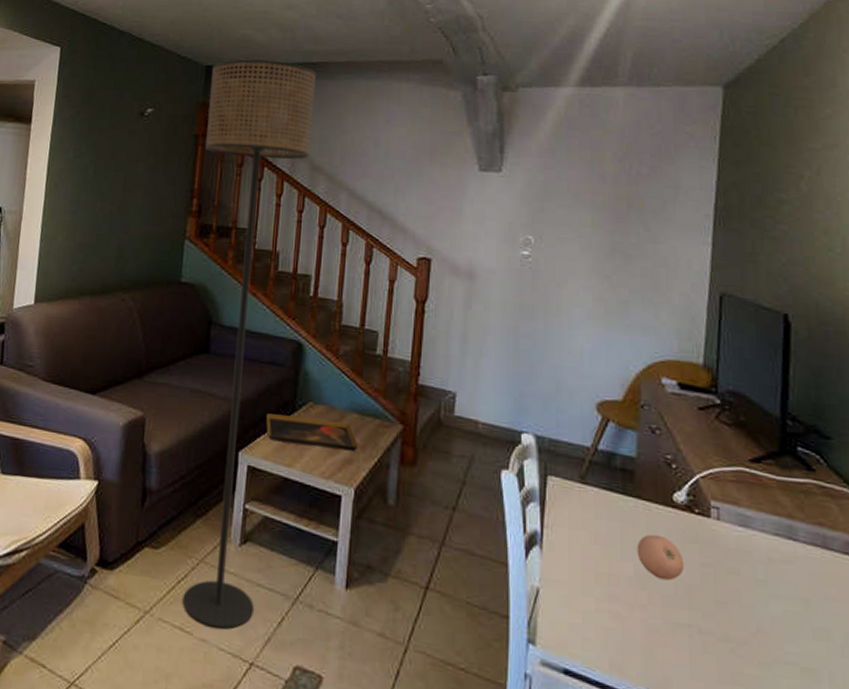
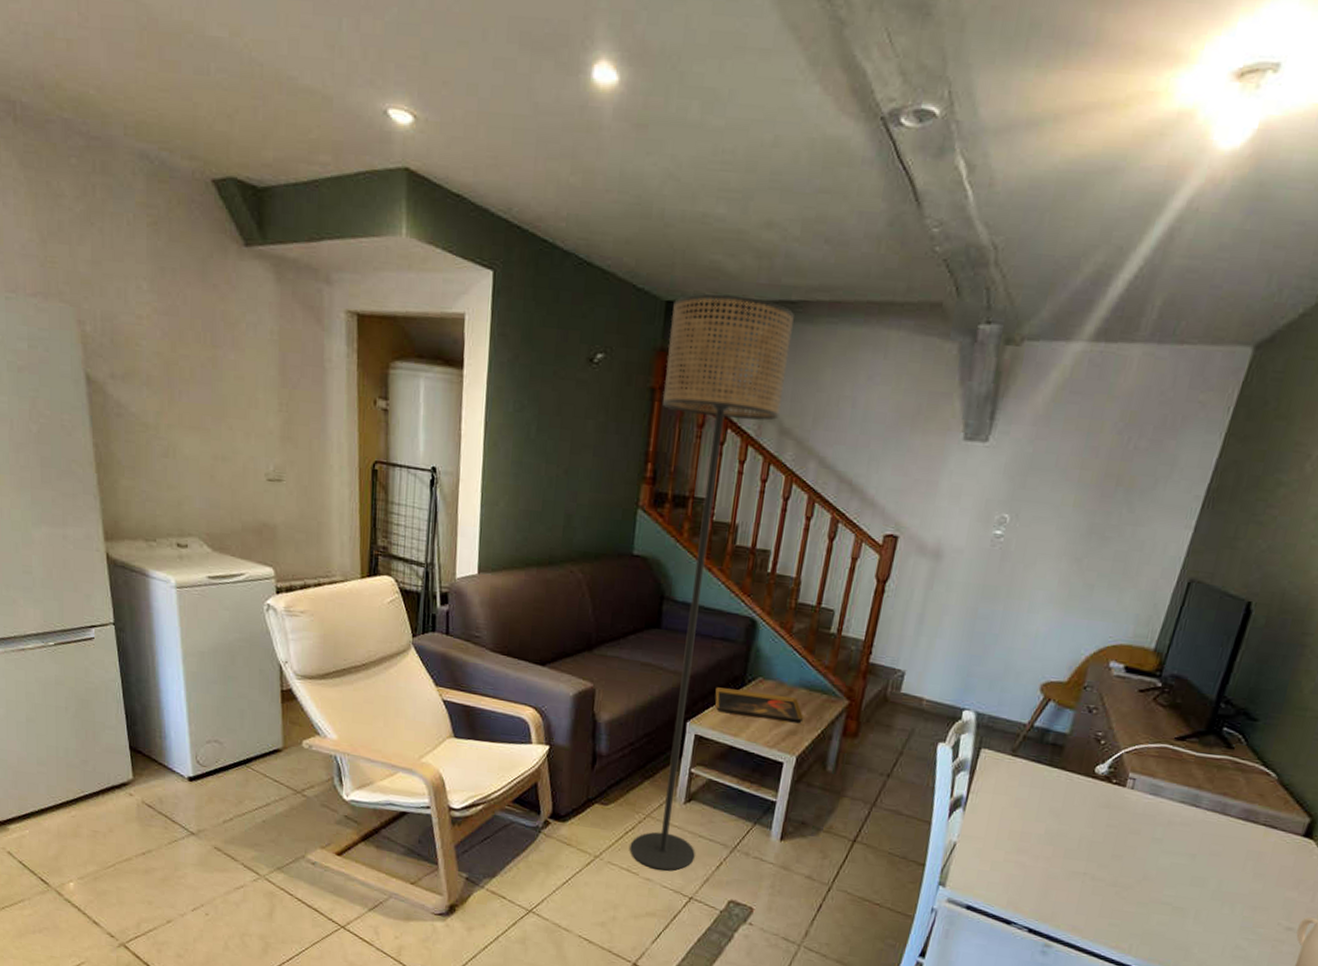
fruit: present [637,534,685,581] -> none [1050,800,1092,838]

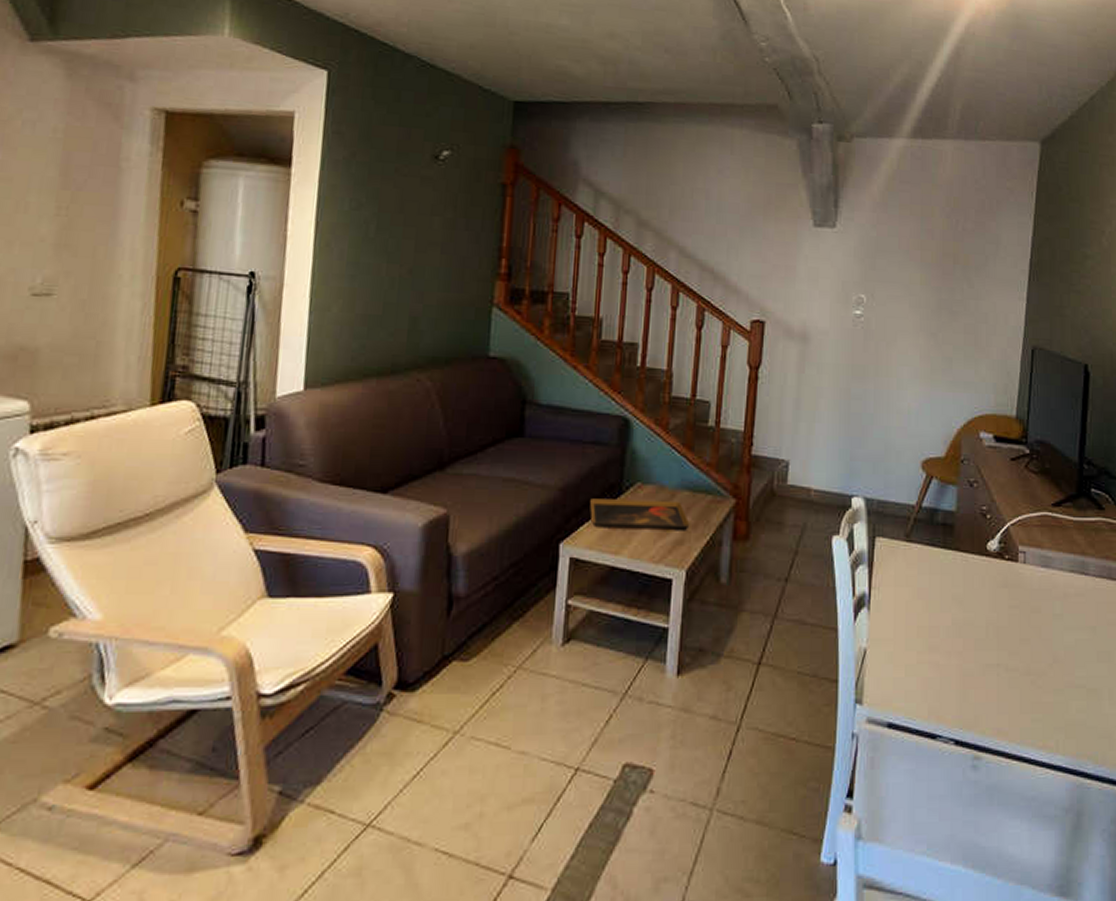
floor lamp: present [630,293,794,871] -> none [498,95,642,737]

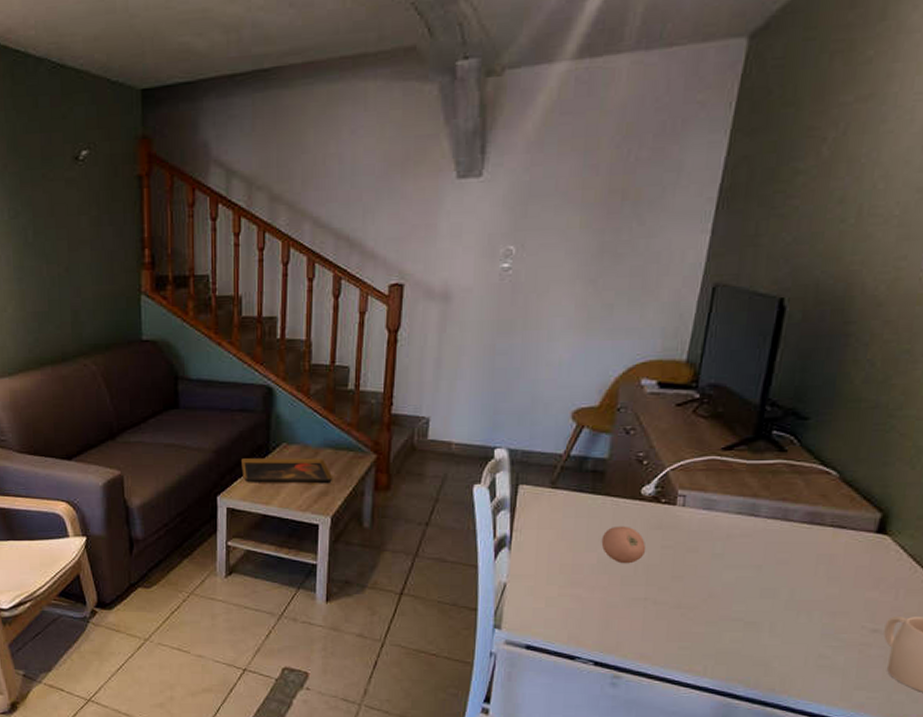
fruit: none [954,583,995,626] -> present [601,526,646,564]

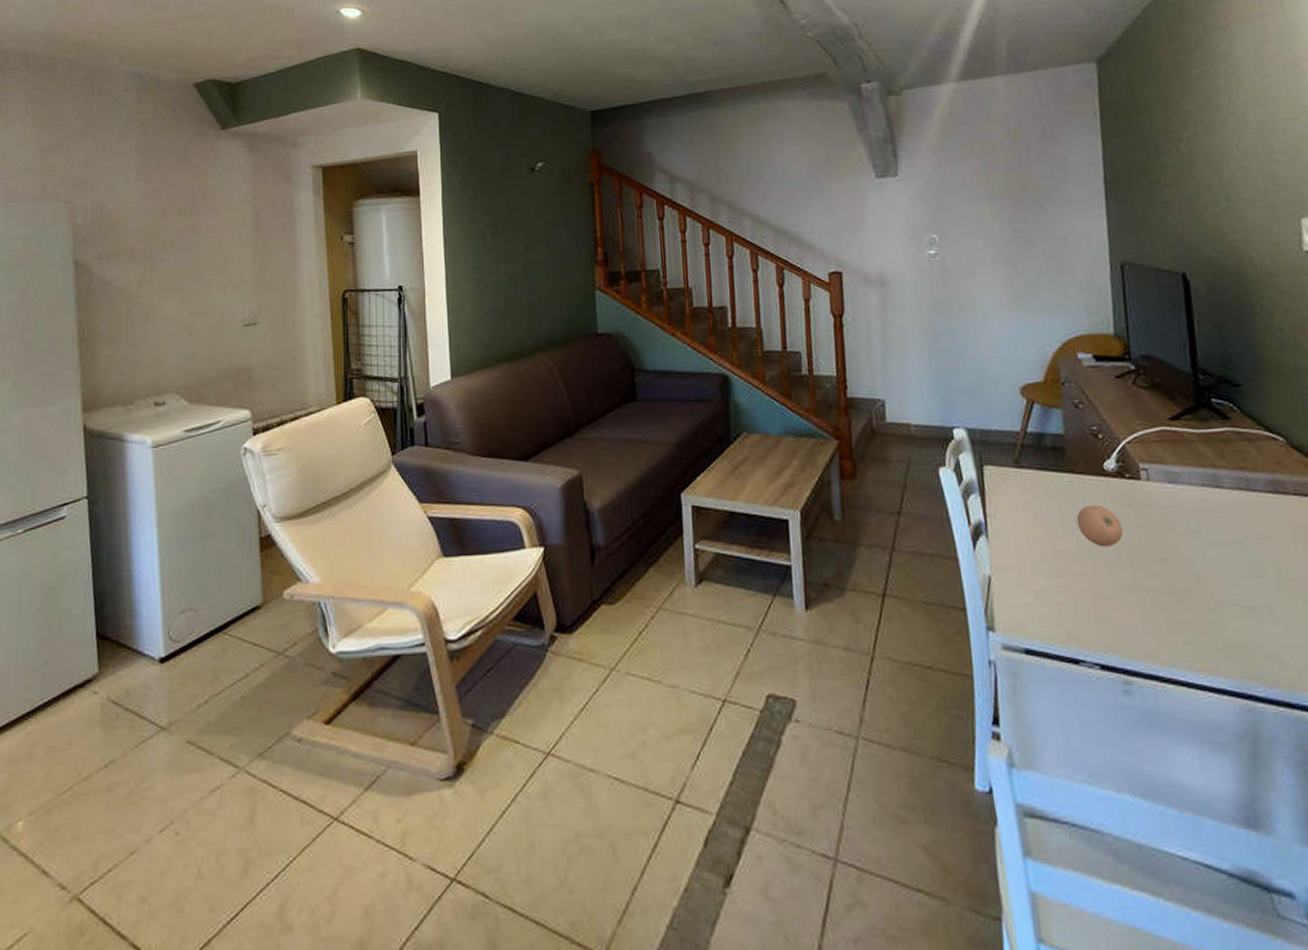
decorative tray: present [241,458,333,483] -> none [703,446,798,477]

